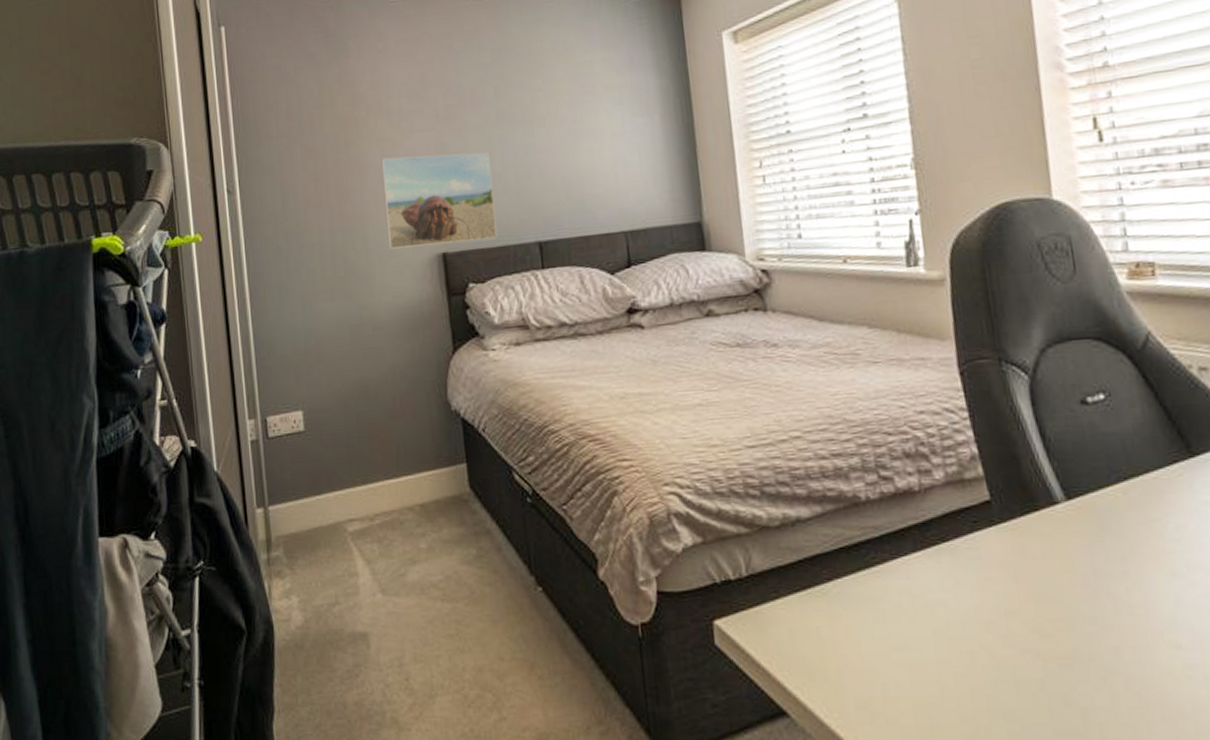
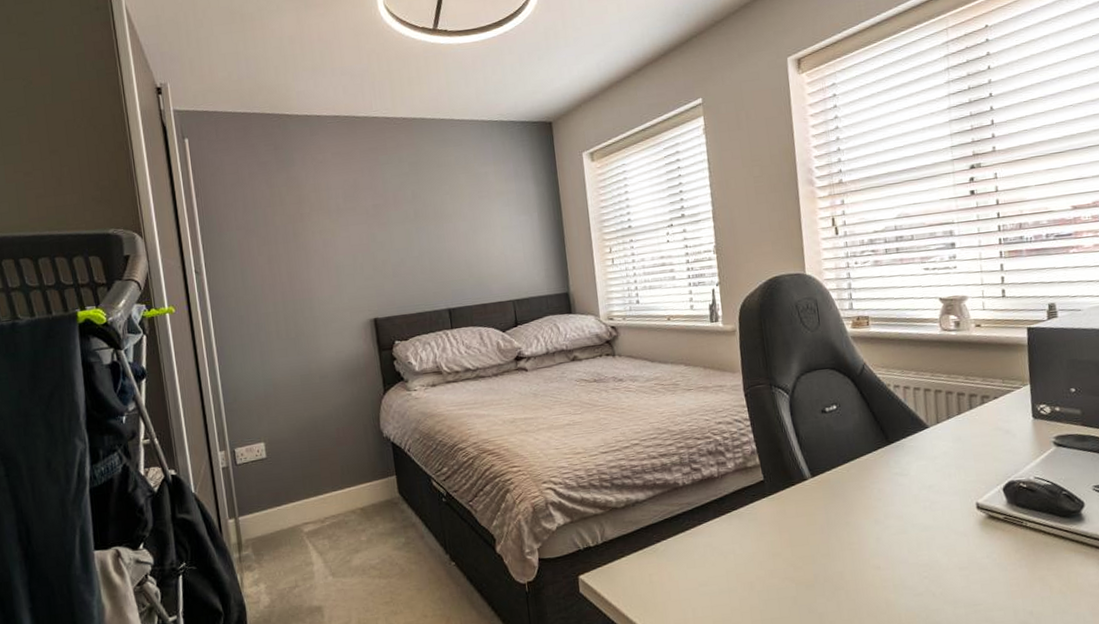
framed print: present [381,151,497,249] -> none [323,240,416,316]

